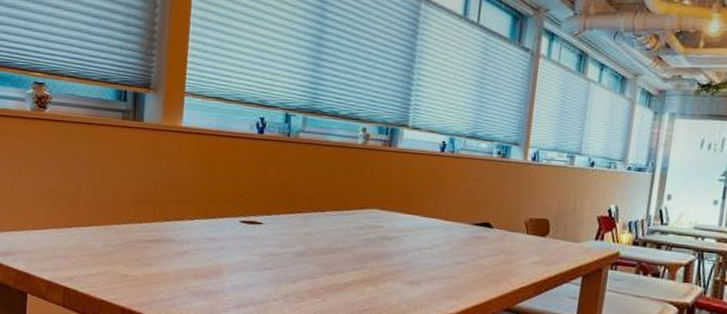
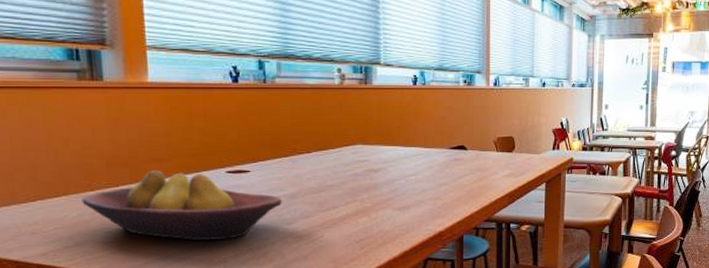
fruit bowl: none [109,211,290,289] -> present [81,170,282,241]

